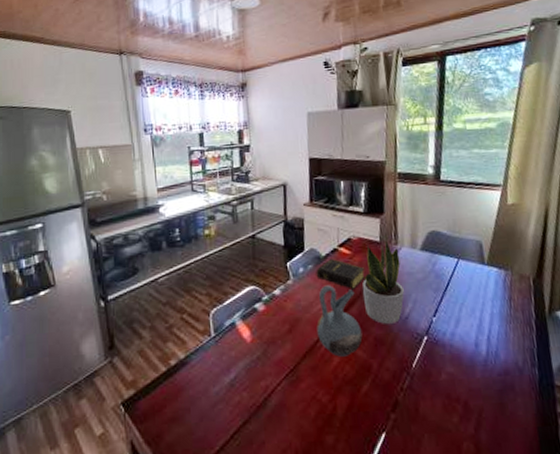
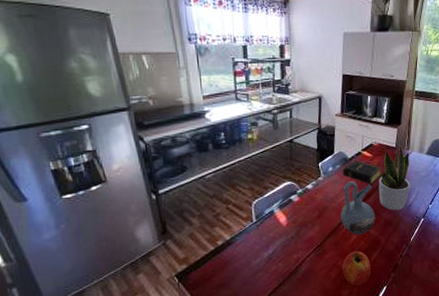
apple: none [323,379,363,429] -> present [342,251,371,286]

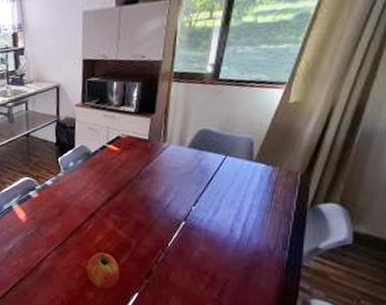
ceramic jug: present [340,181,376,235] -> none [83,177,125,236]
book: present [342,159,382,184] -> none [85,154,132,181]
potted plant: present [378,144,410,211] -> none [127,135,167,212]

